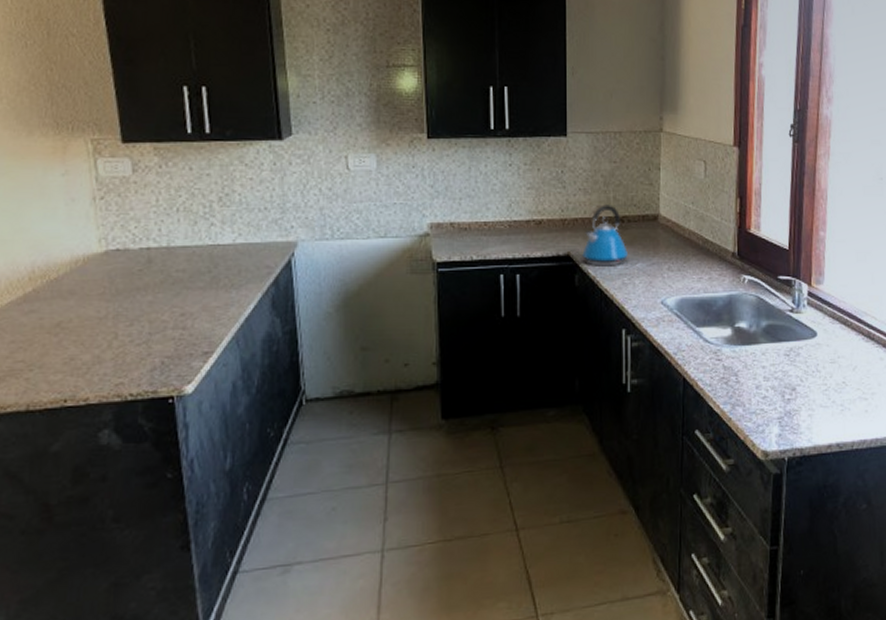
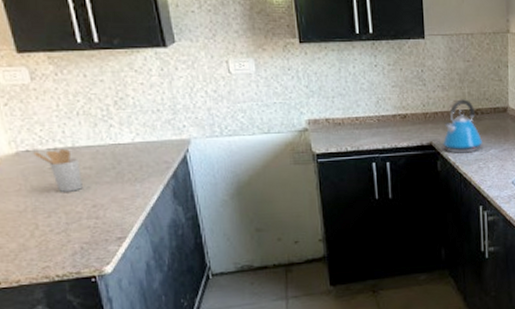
utensil holder: none [124,249,173,297] -> present [33,149,83,192]

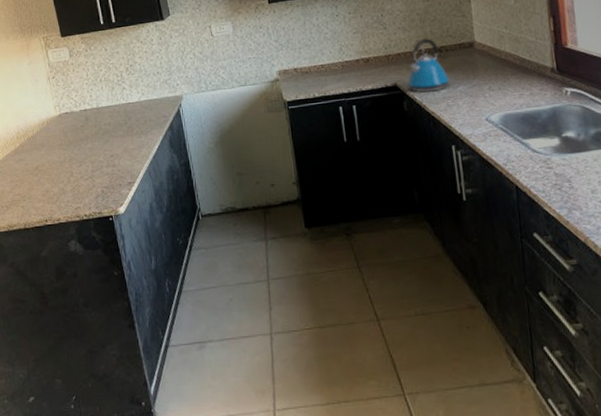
utensil holder: present [33,149,83,192] -> none [71,110,104,145]

